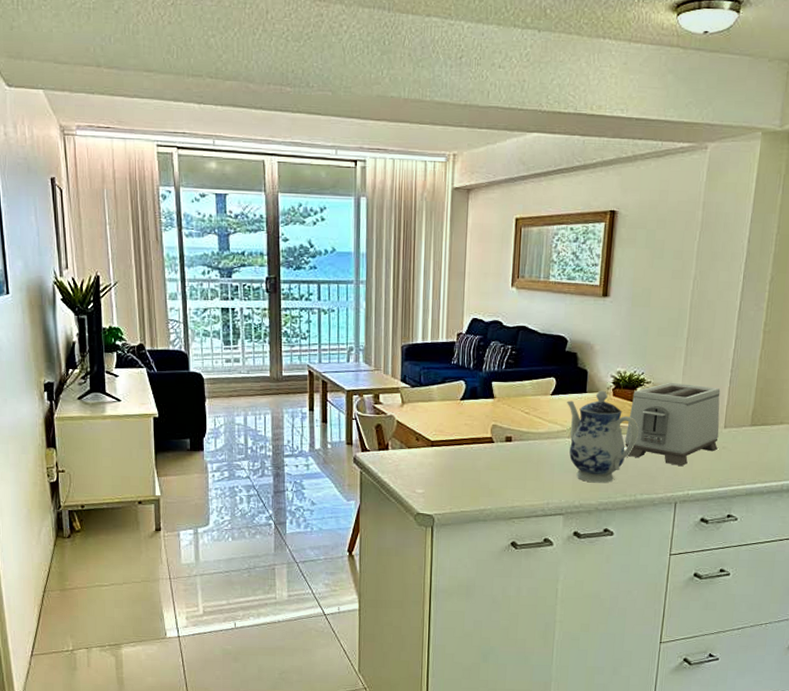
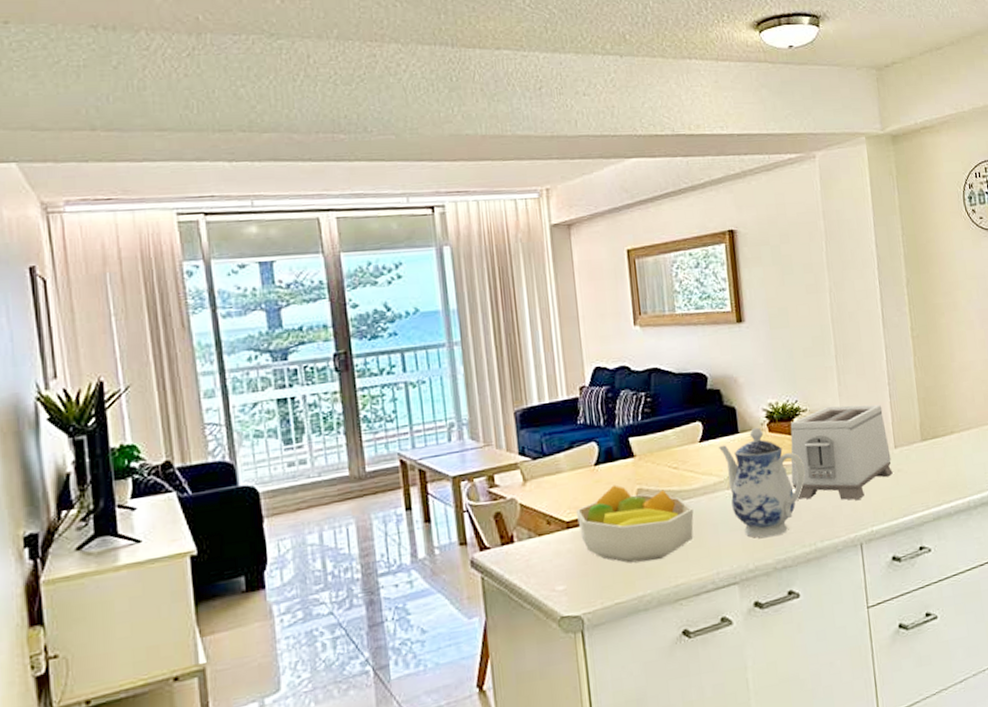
fruit bowl: none [440,418,536,484] -> present [575,485,694,564]

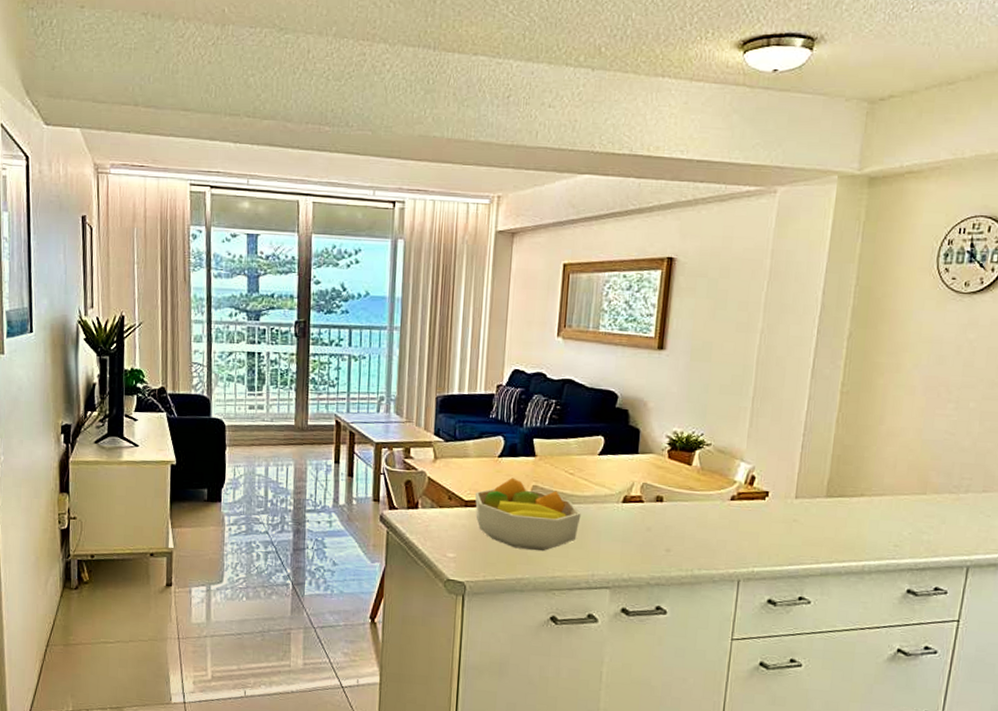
teapot: present [719,427,806,538] -> none [616,451,697,555]
toaster: present [790,404,893,501] -> none [680,445,791,540]

